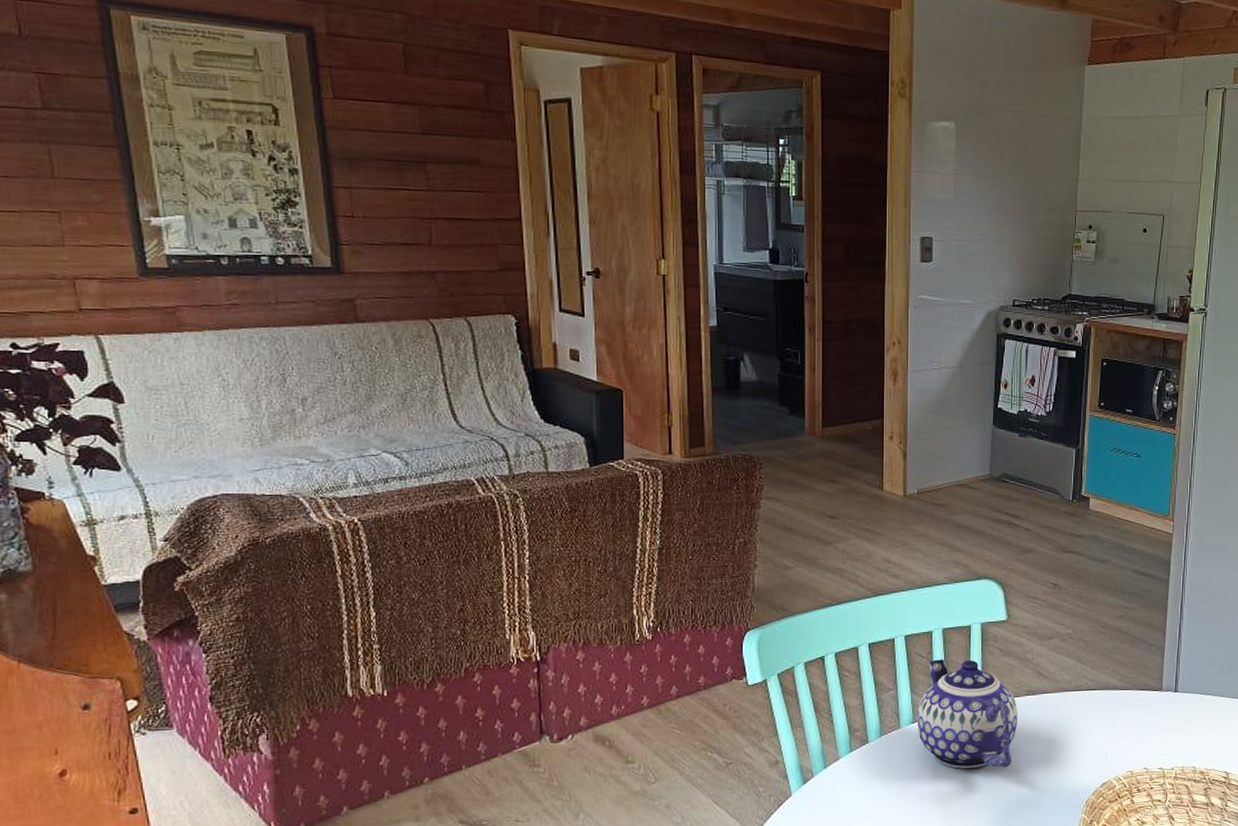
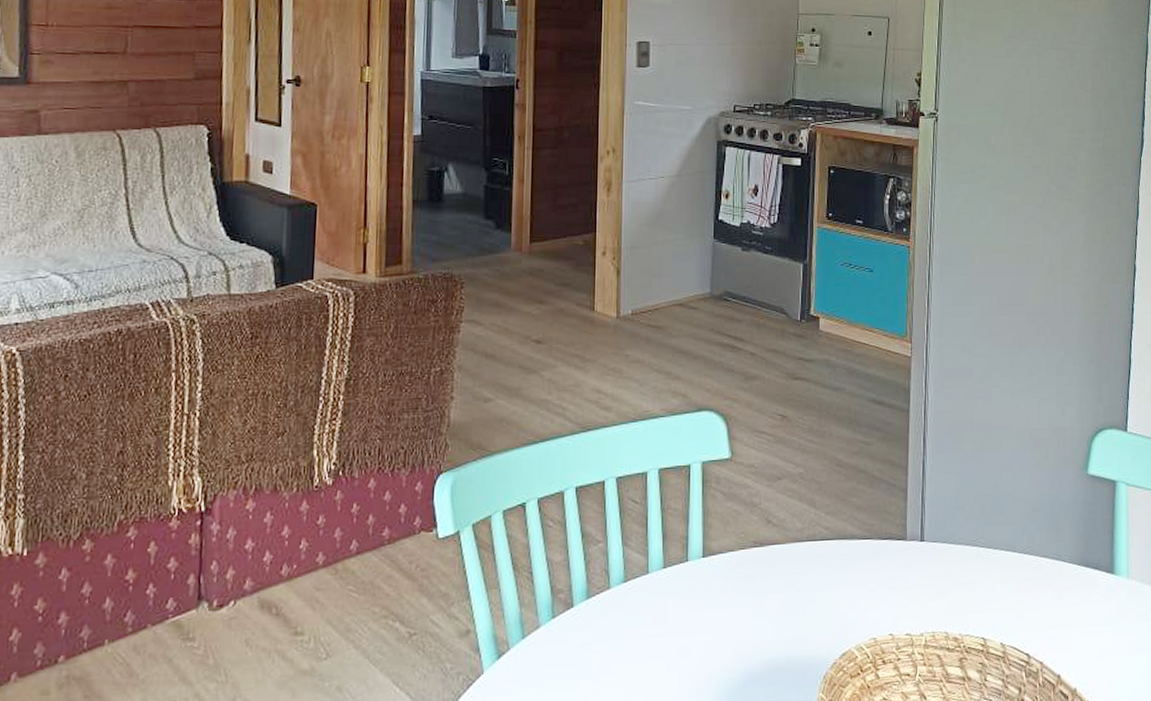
teapot: present [917,659,1018,768] -> none [629,505,744,637]

